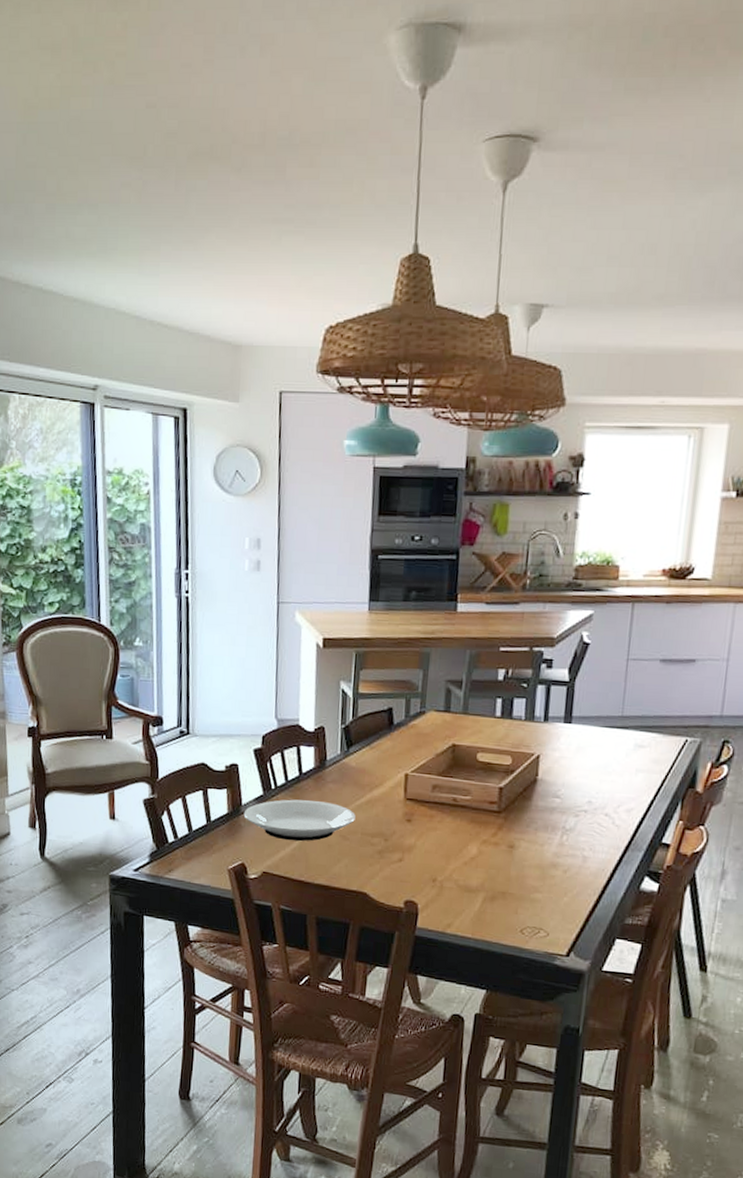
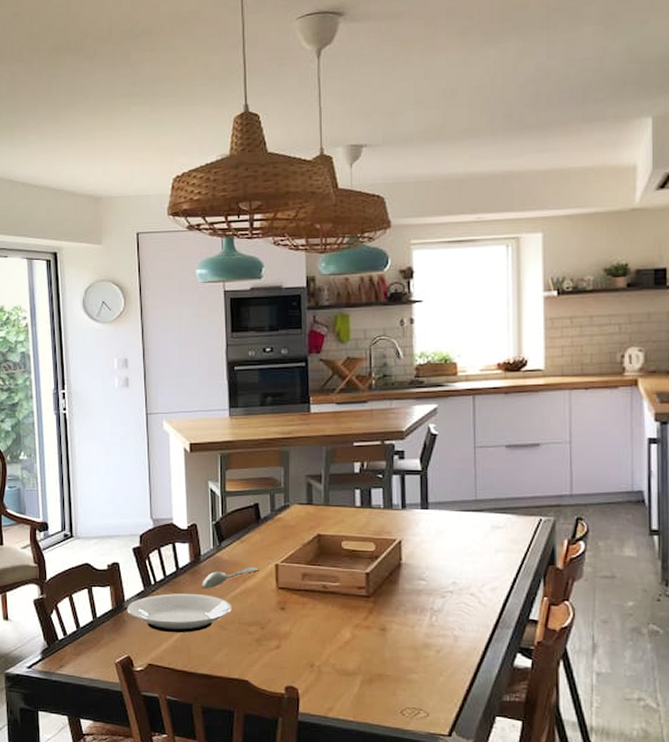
spoon: none [325,776,387,796] -> present [201,567,258,589]

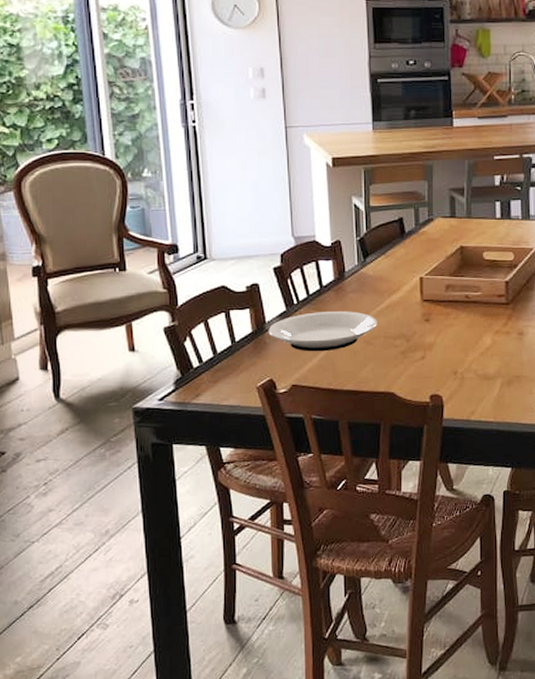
spoon: present [201,567,258,589] -> none [346,282,403,305]

